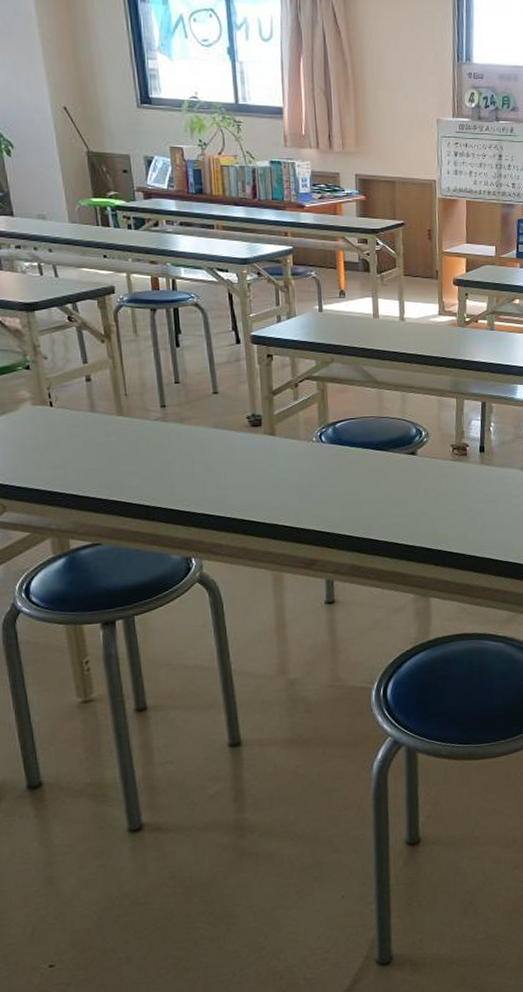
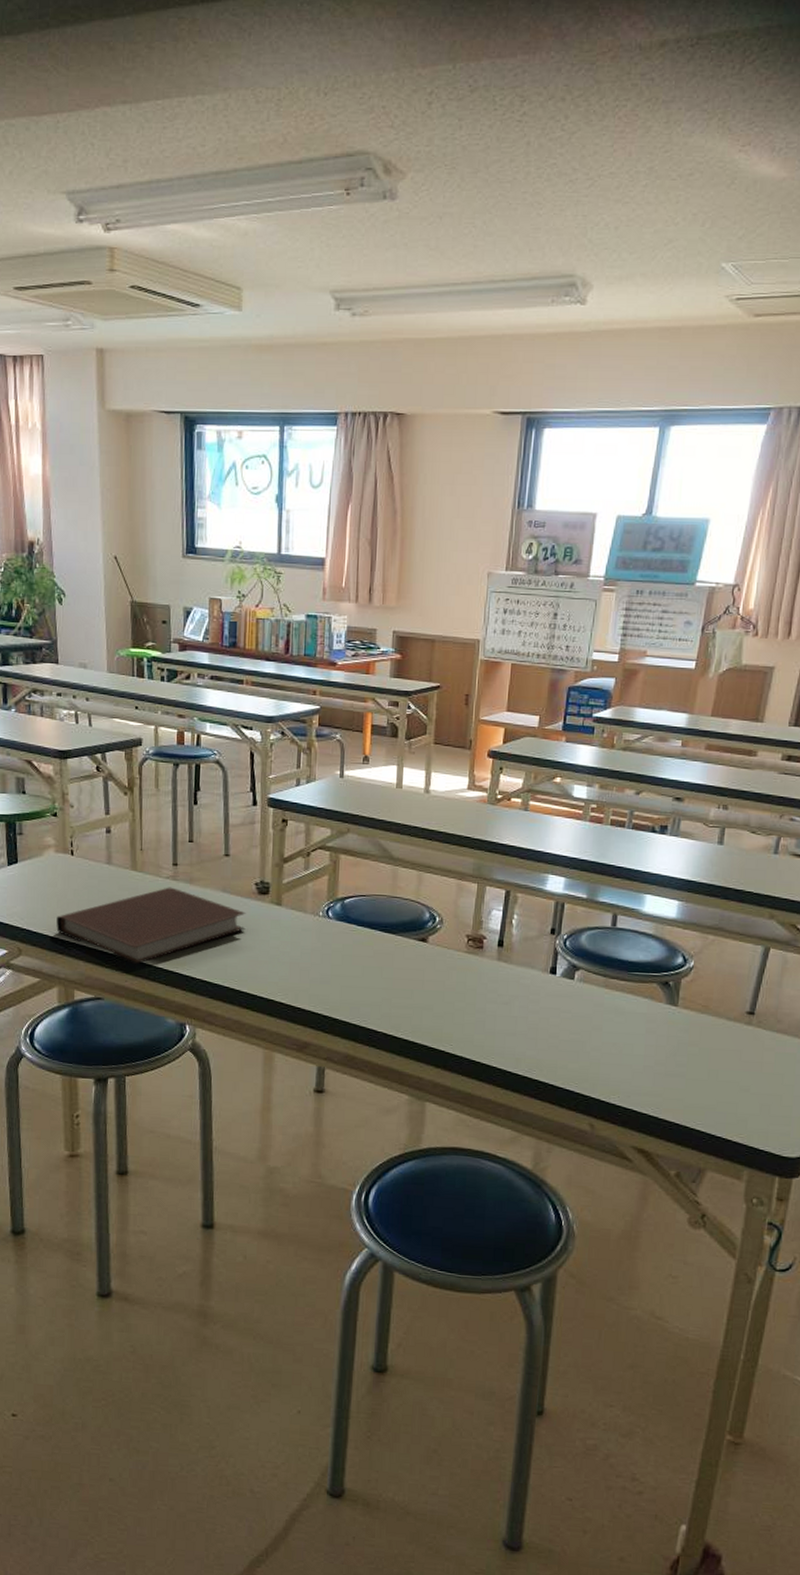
notebook: none [41,428,242,507] -> present [56,887,246,965]

